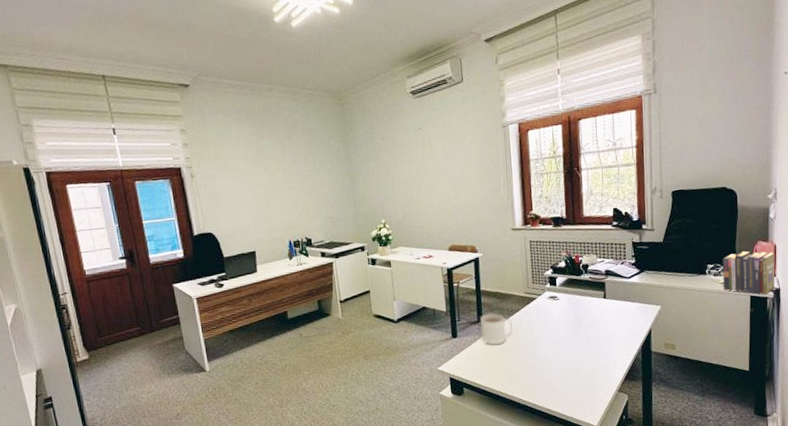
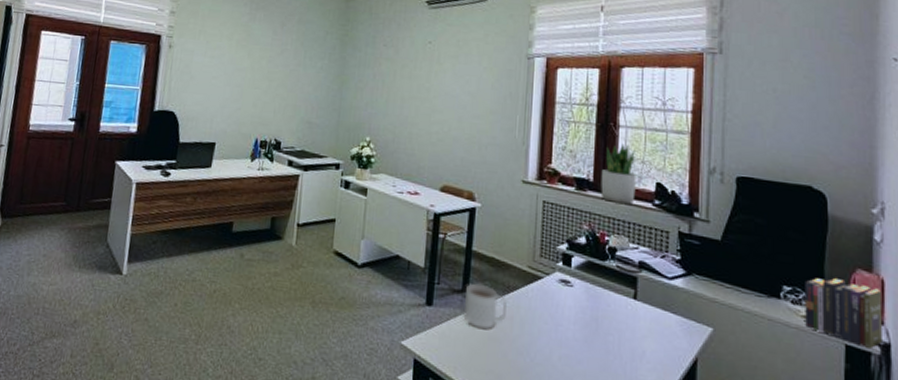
planter: none [571,183,599,231] -> present [601,143,636,204]

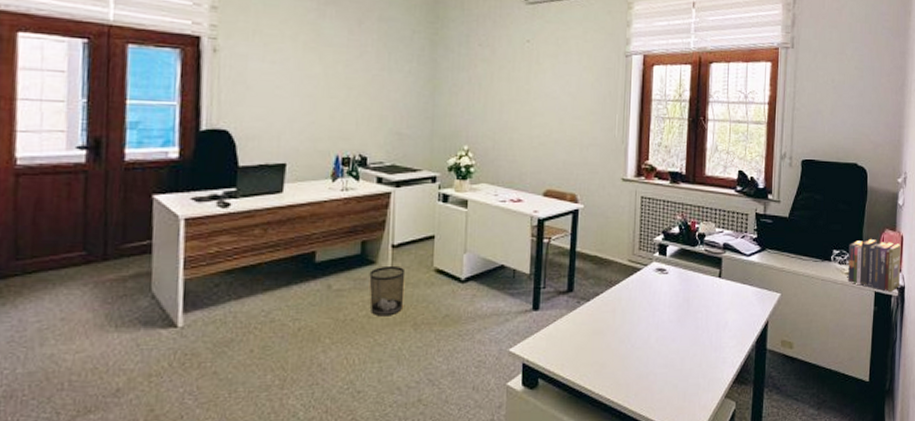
waste bin: none [275,242,308,291] -> present [369,265,406,317]
mug: present [464,283,507,330] -> none [570,282,609,325]
planter: present [601,143,636,204] -> none [692,136,722,192]

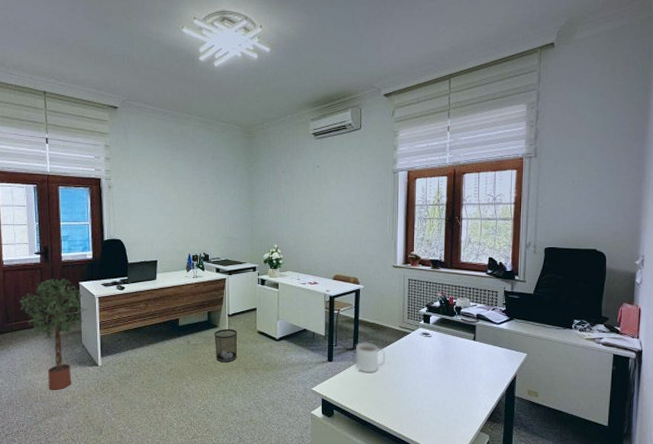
potted tree: none [41,188,166,369] -> present [19,278,88,390]
mug: none [570,282,609,325] -> present [356,342,385,373]
books: present [848,238,901,293] -> none [588,310,639,356]

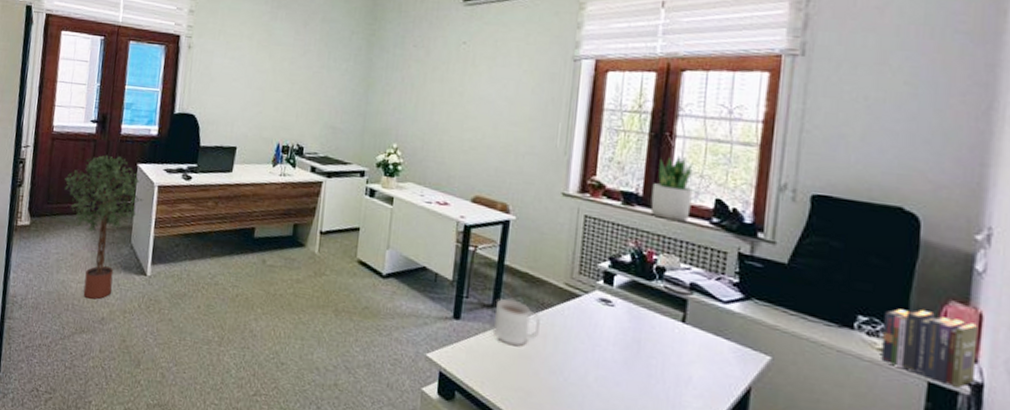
waste bin: present [214,328,238,363] -> none [297,250,331,298]
planter: none [449,231,475,275] -> present [650,155,693,222]
books: none [588,310,639,356] -> present [881,307,979,389]

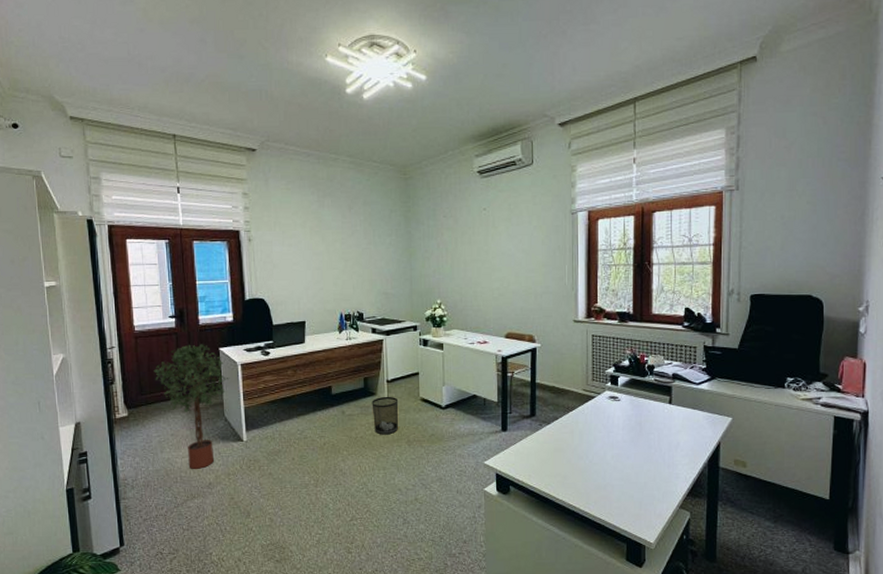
waste bin: none [297,250,331,298] -> present [372,396,399,435]
mug: present [494,298,540,347] -> none [534,408,567,444]
planter: present [650,155,693,222] -> none [639,278,668,329]
books: present [881,307,979,389] -> none [804,365,864,417]

